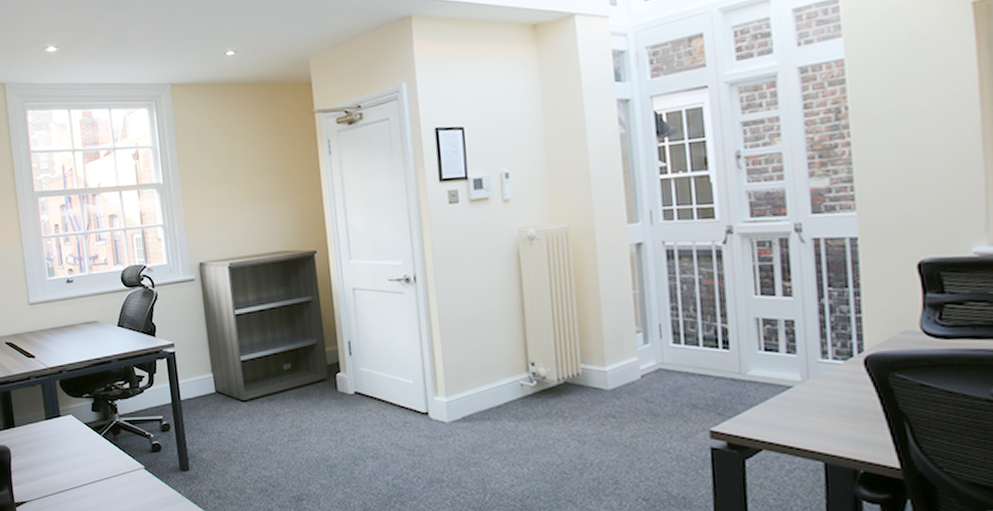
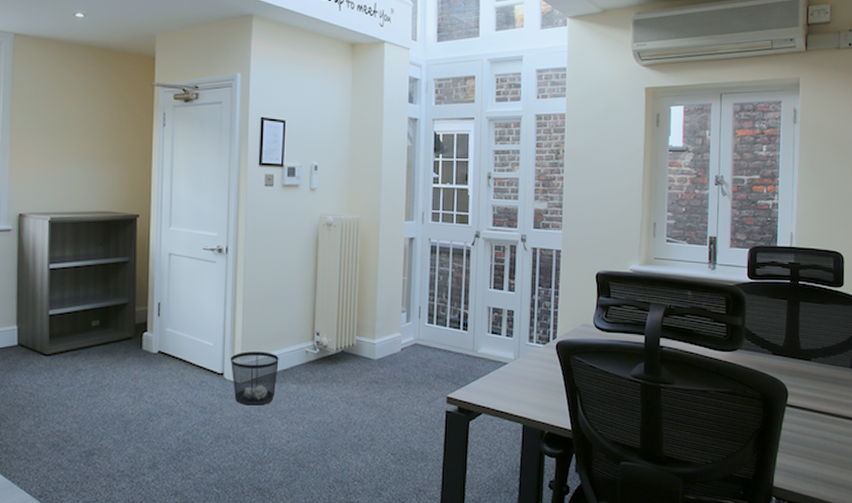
waste bin: none [433,387,491,447] -> present [230,351,279,406]

